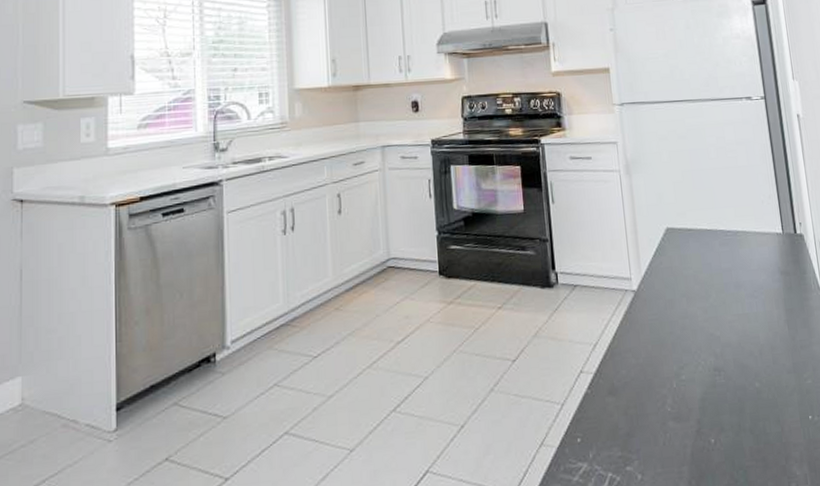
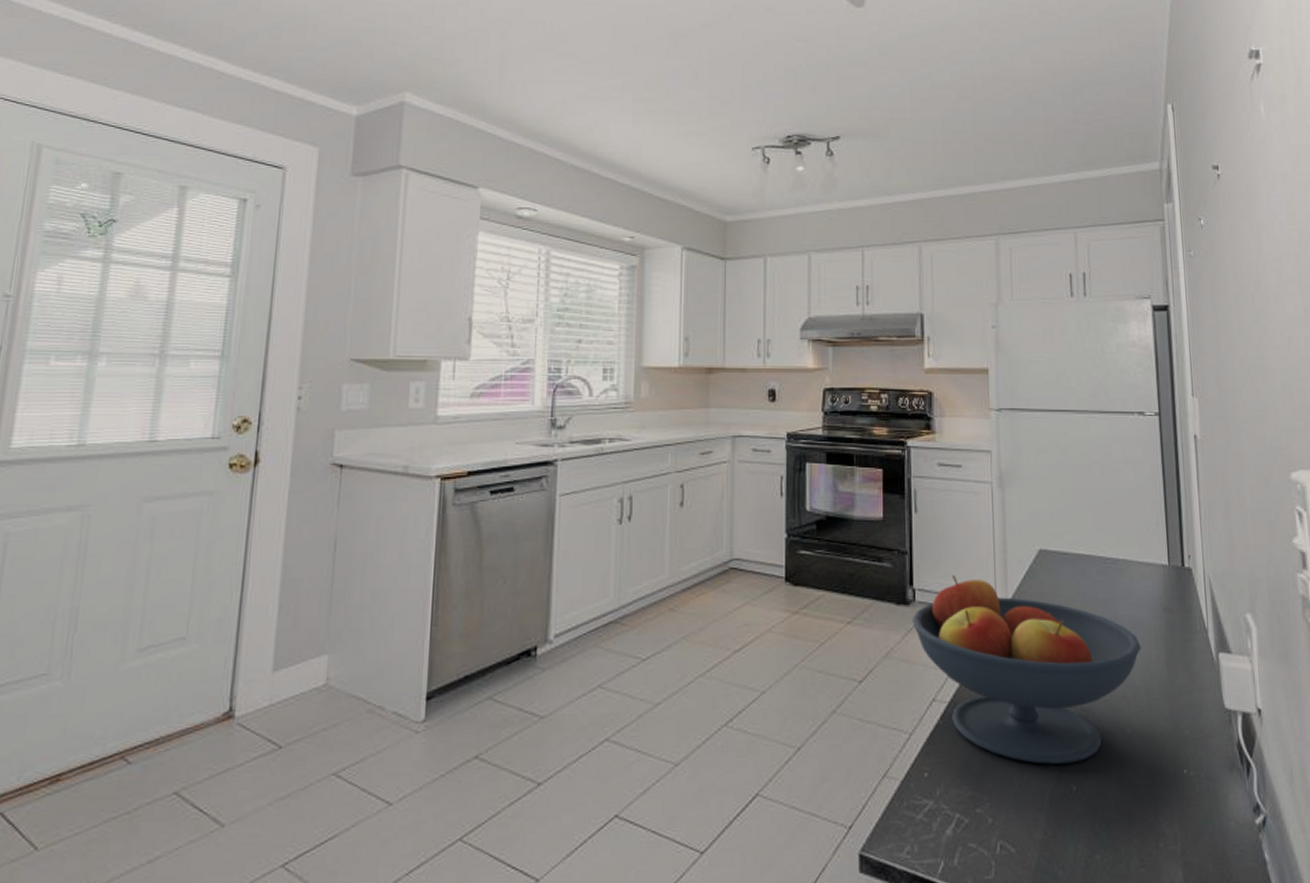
fruit bowl: none [556,257,764,422] -> present [911,575,1141,764]

